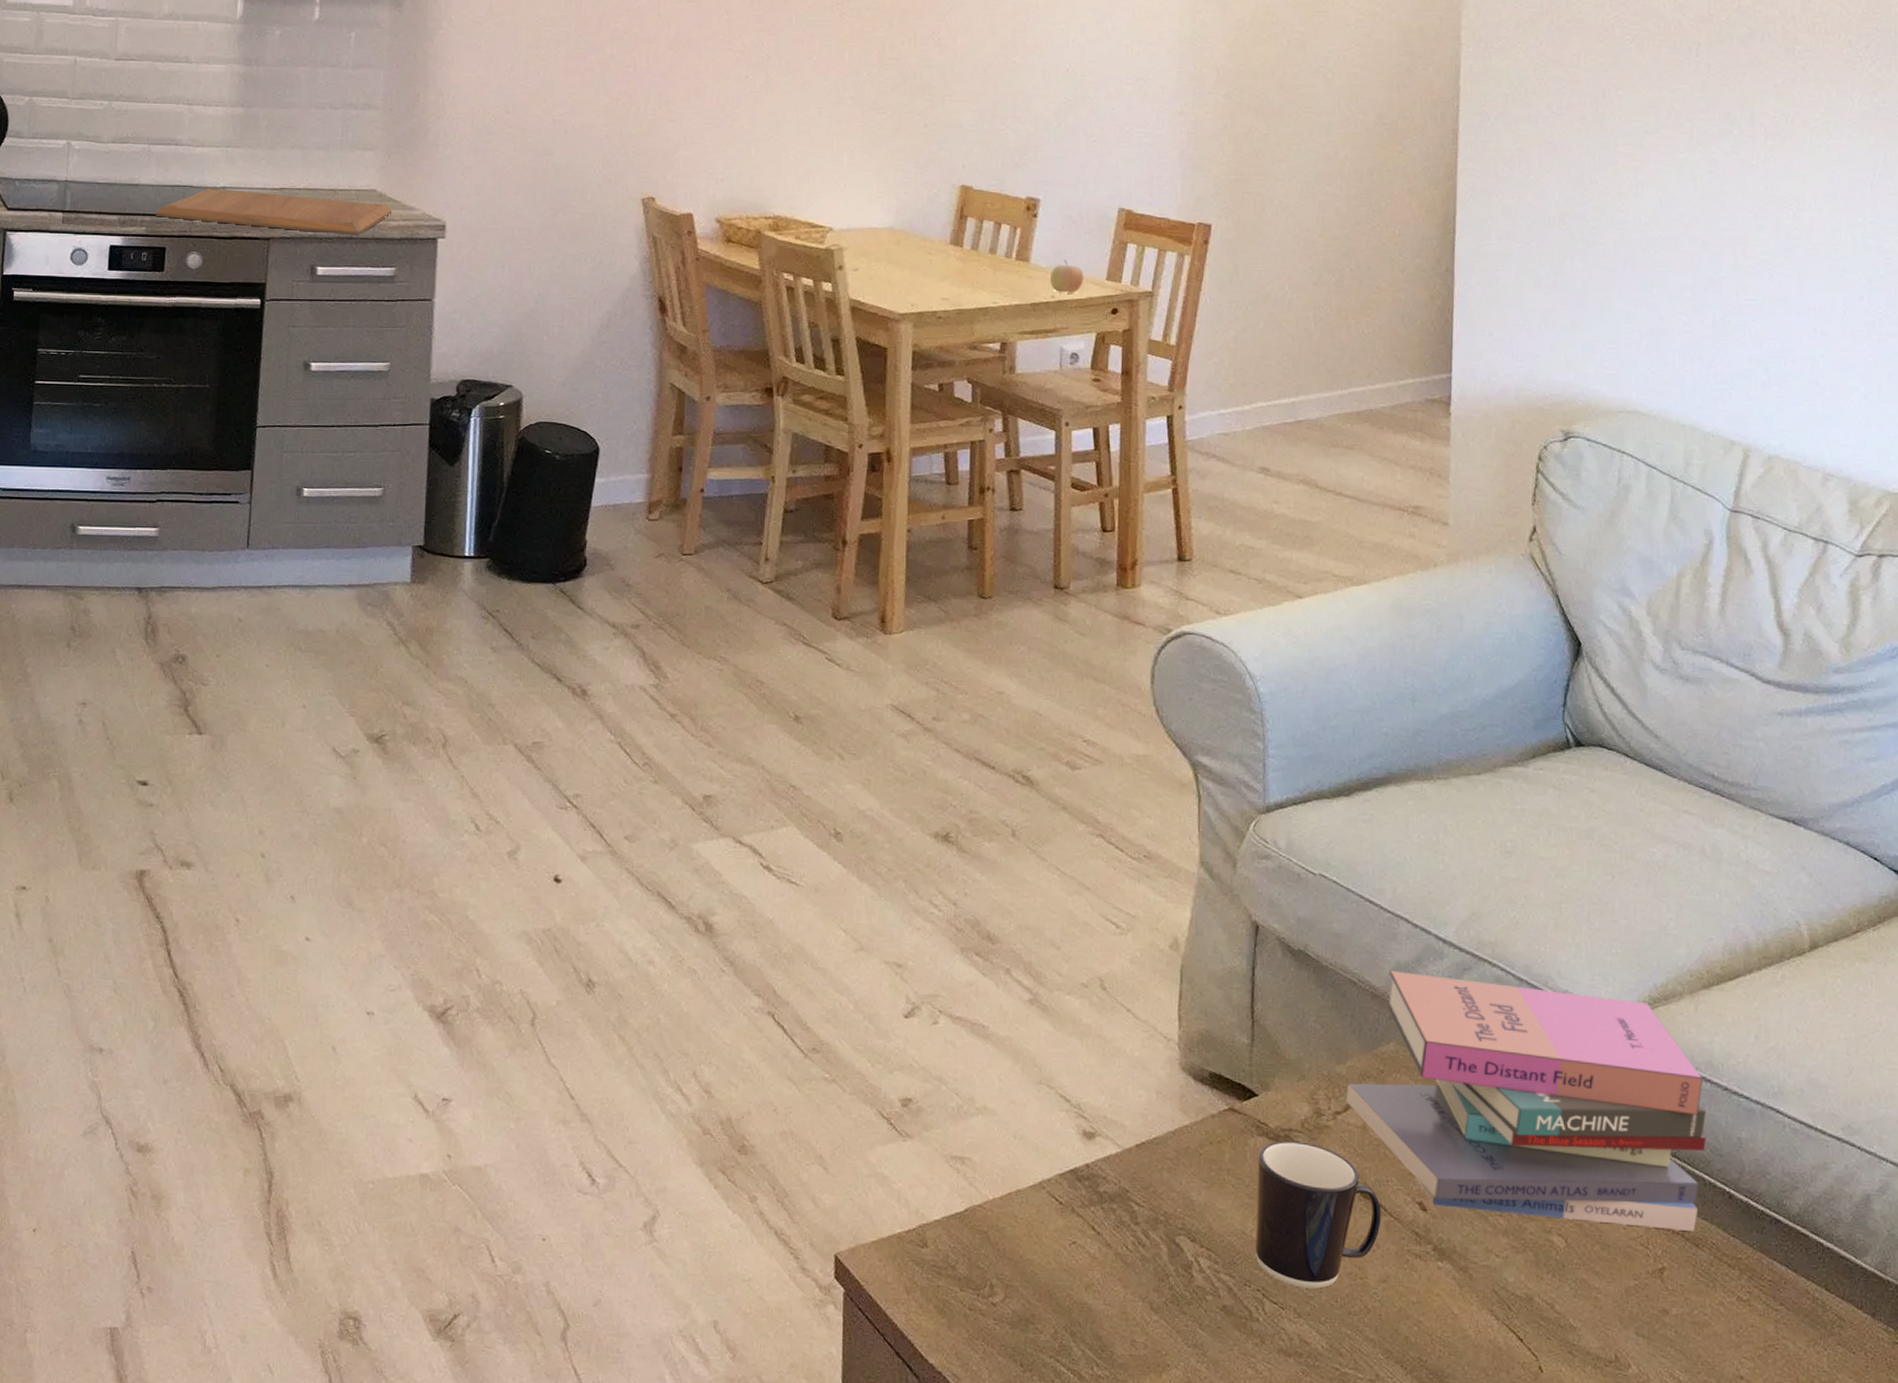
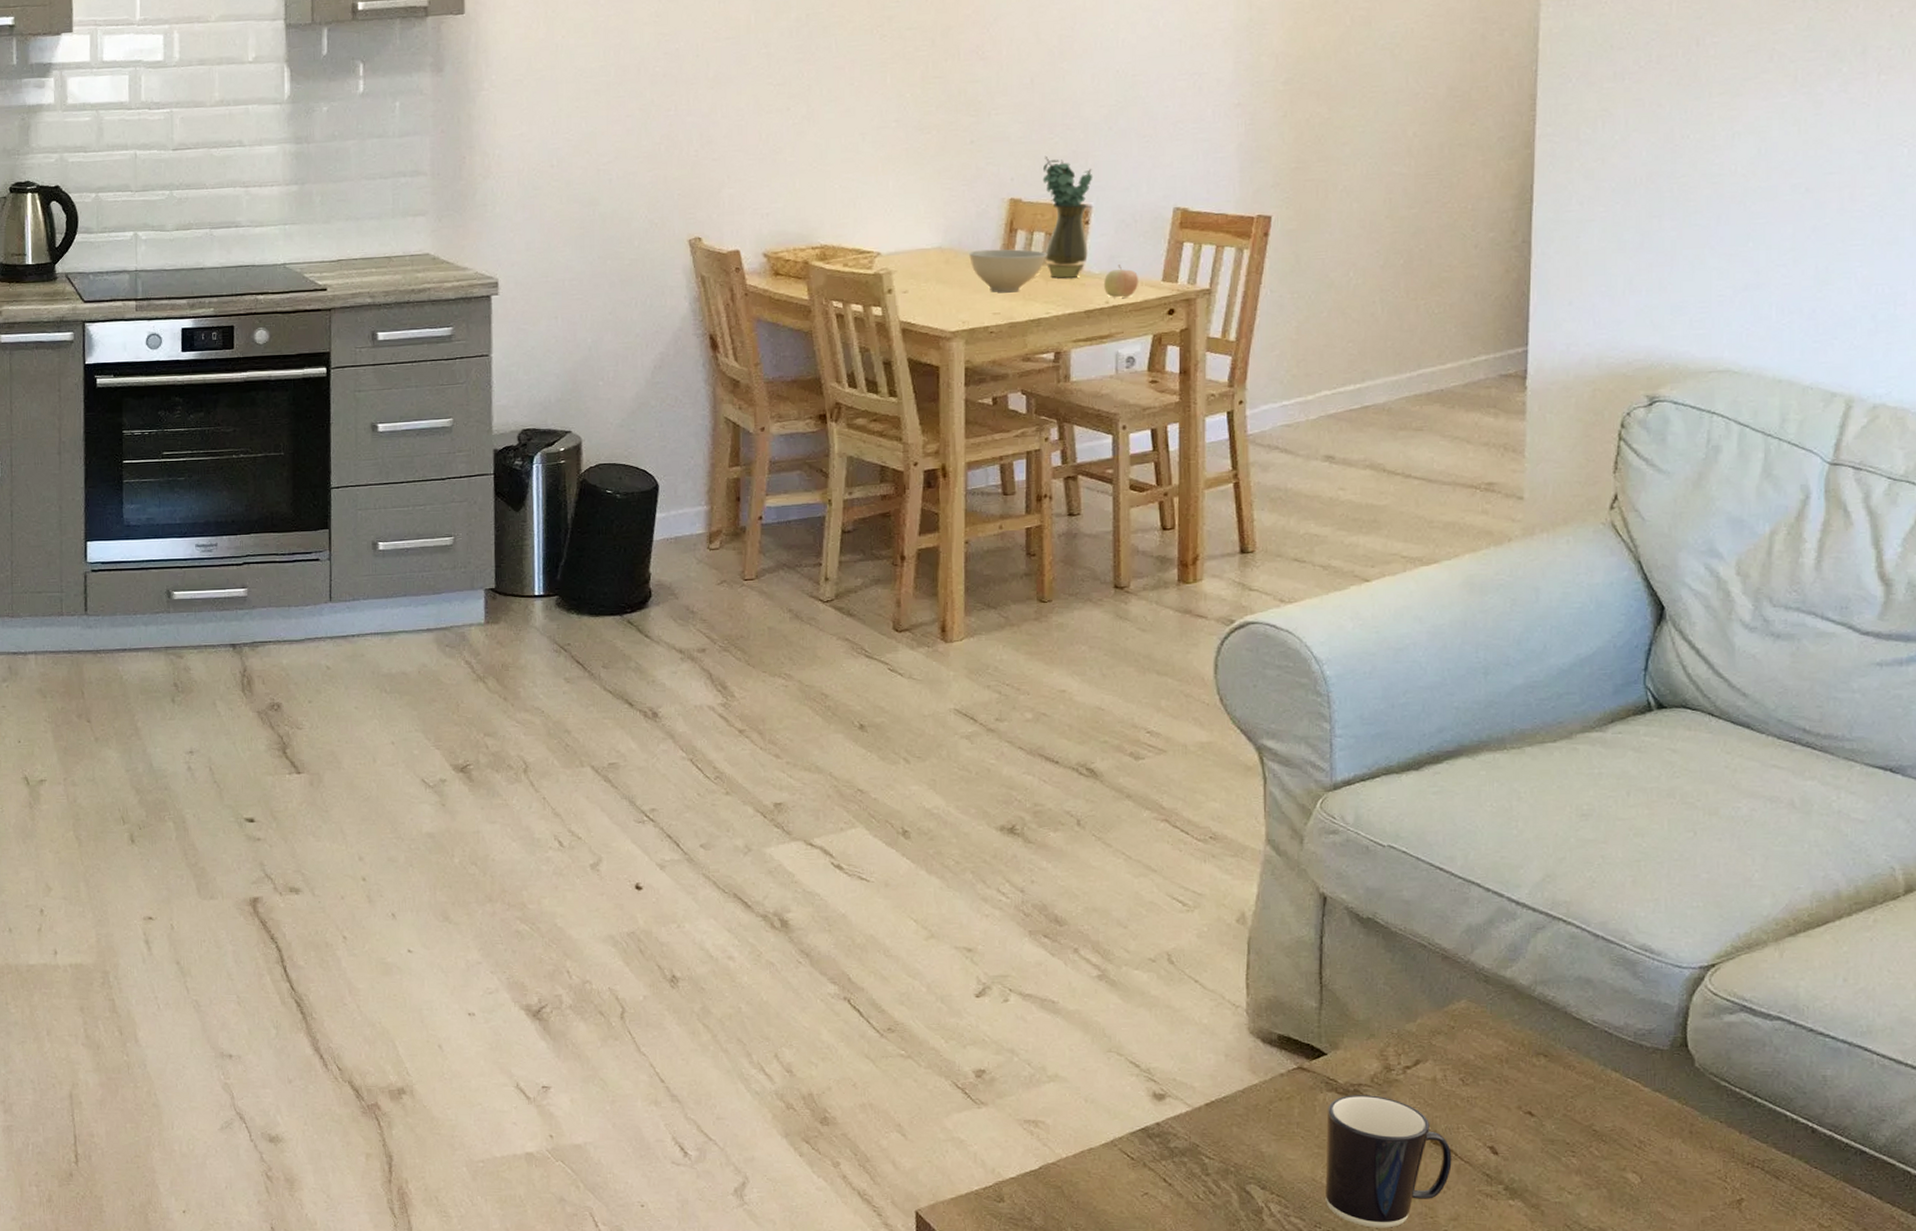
chopping board: present [156,187,391,236] -> none [222,265,445,300]
bowl: none [920,234,996,279] -> present [969,249,1048,293]
vase: none [993,146,1042,269] -> present [1042,155,1093,278]
books: present [1345,971,1706,1231] -> none [1415,933,1789,1164]

